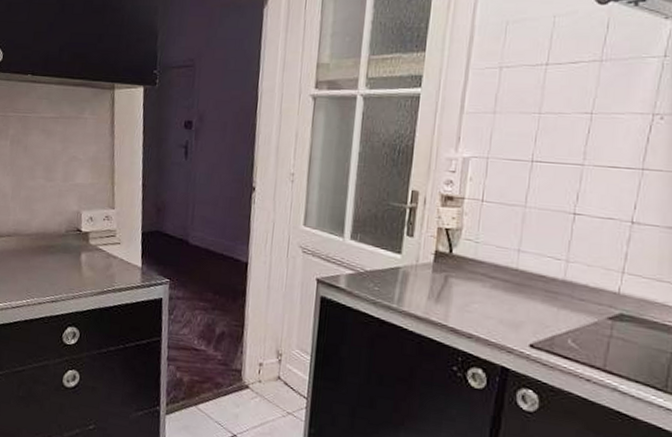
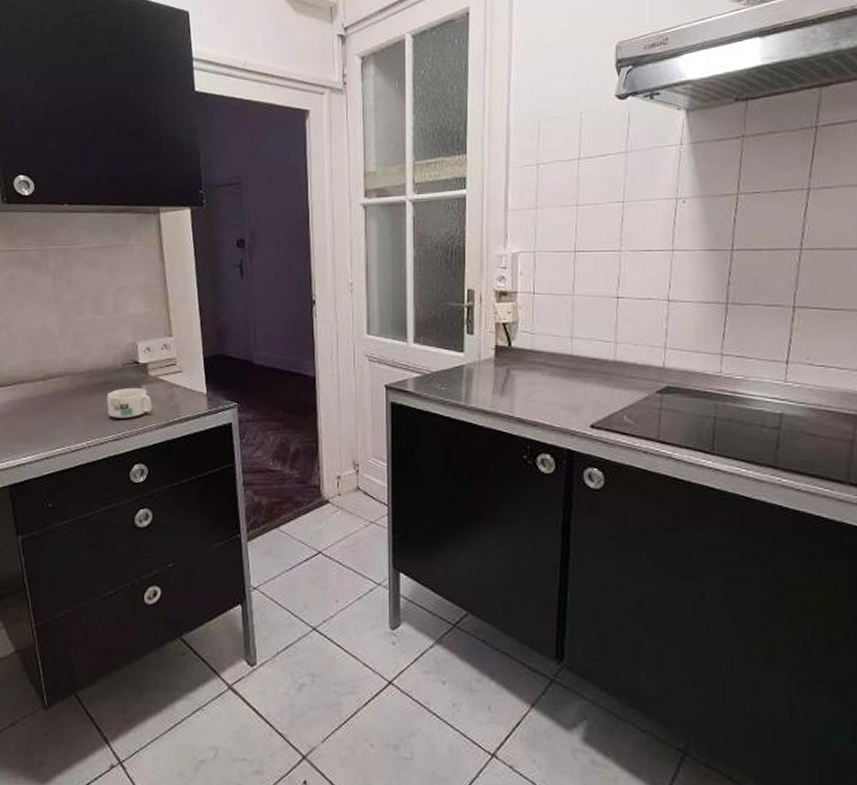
mug: none [48,253,90,283] -> present [107,387,152,418]

